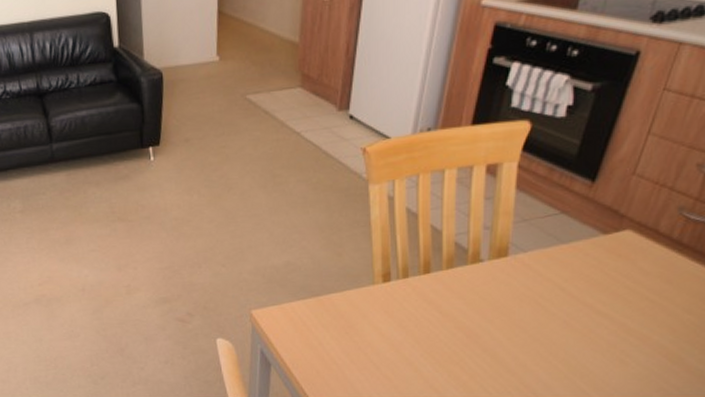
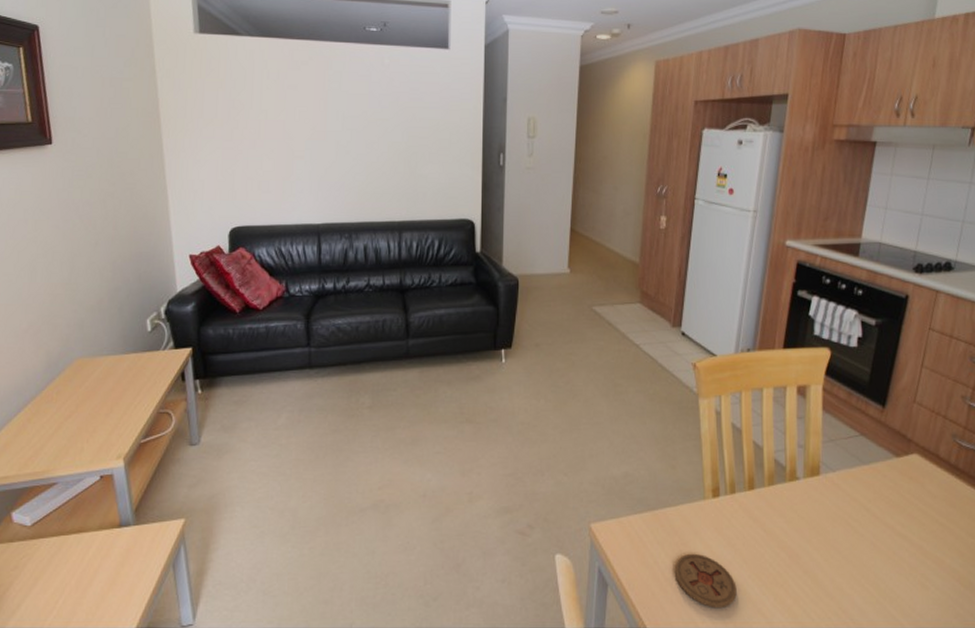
coaster: none [340,336,407,385] -> present [674,554,737,609]

